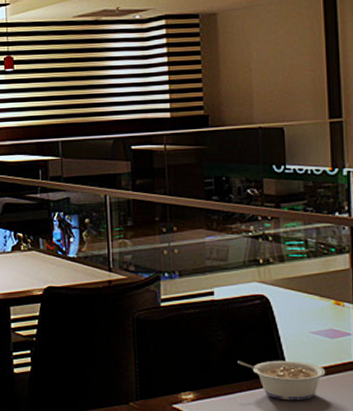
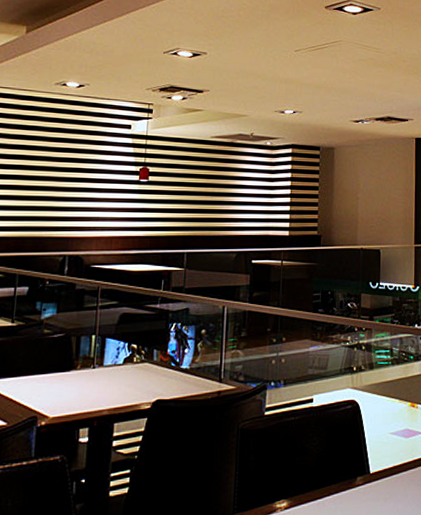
legume: present [238,360,326,401] -> none [329,461,401,500]

